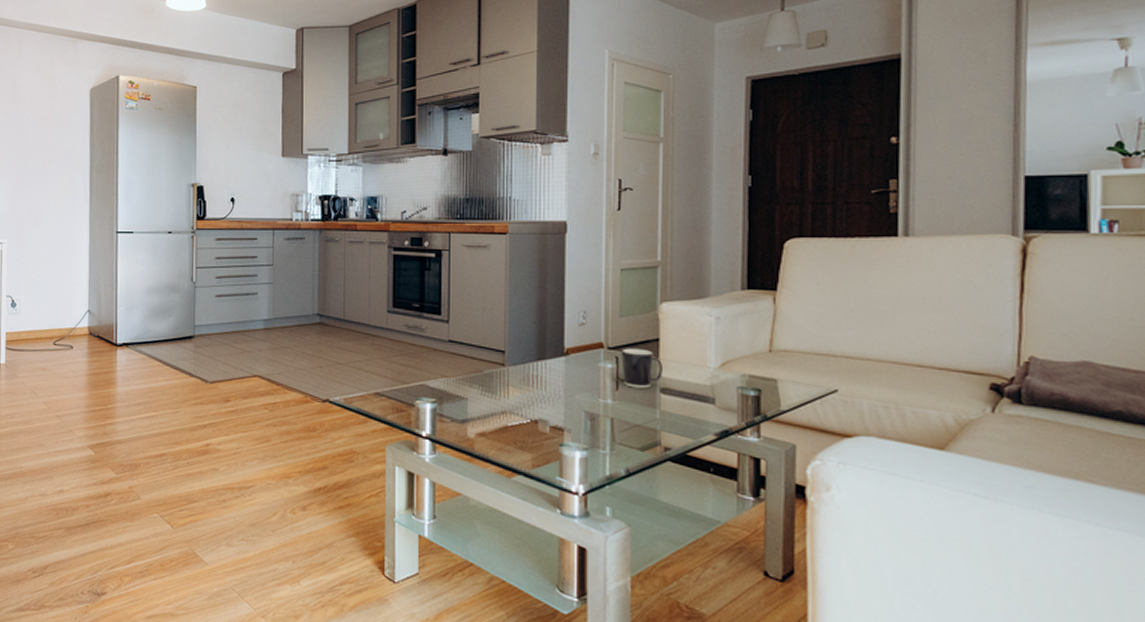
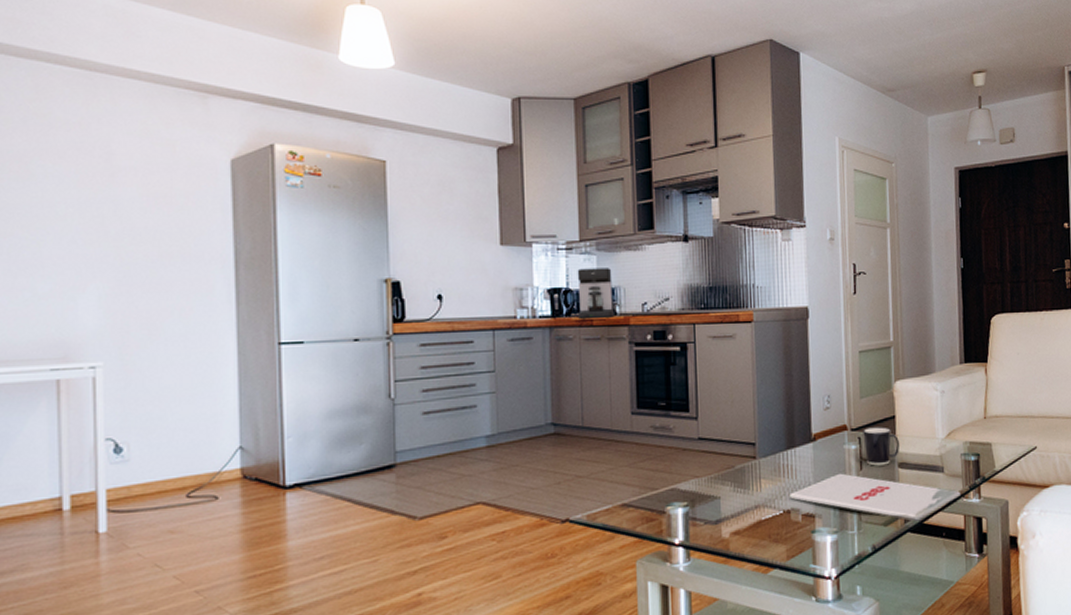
coffee maker: none [344,178,377,224] -> present [577,268,615,320]
magazine: none [538,390,736,451] -> present [790,473,962,521]

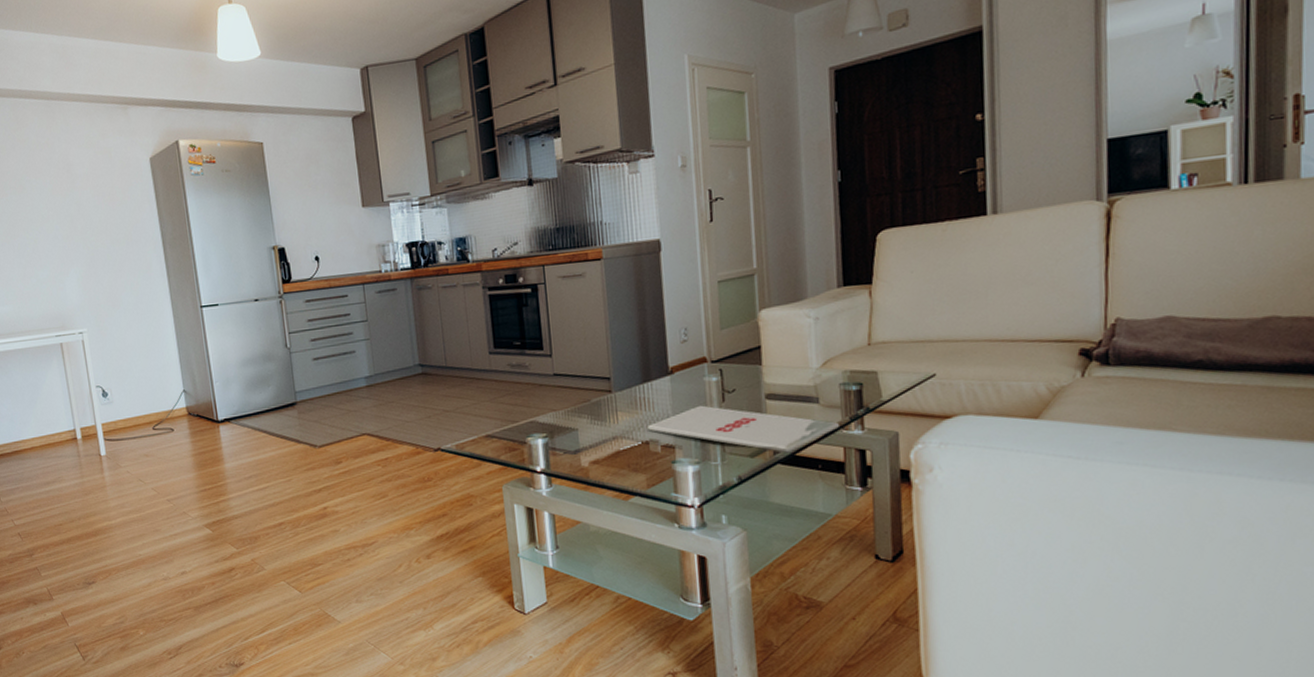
coffee maker: present [577,268,615,320] -> none [430,218,468,270]
mug: present [863,427,899,466] -> none [724,357,766,398]

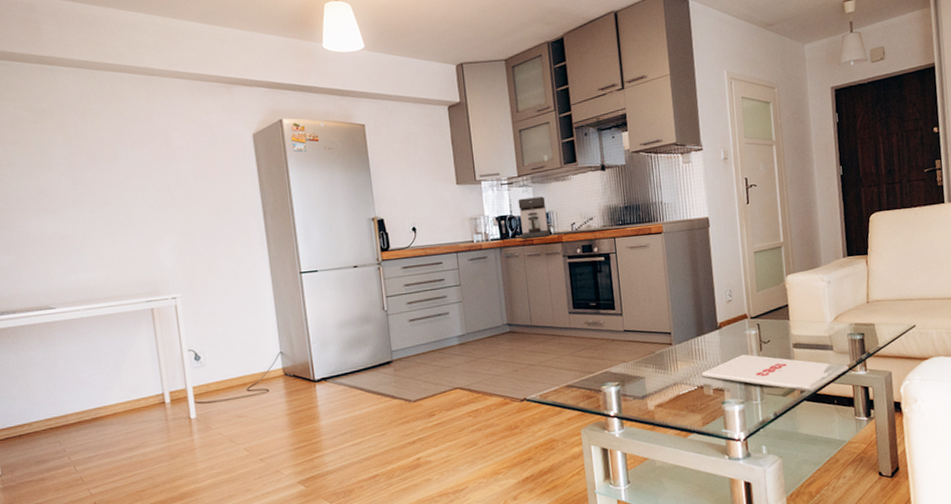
coffee maker: none [430,218,468,270] -> present [518,196,550,240]

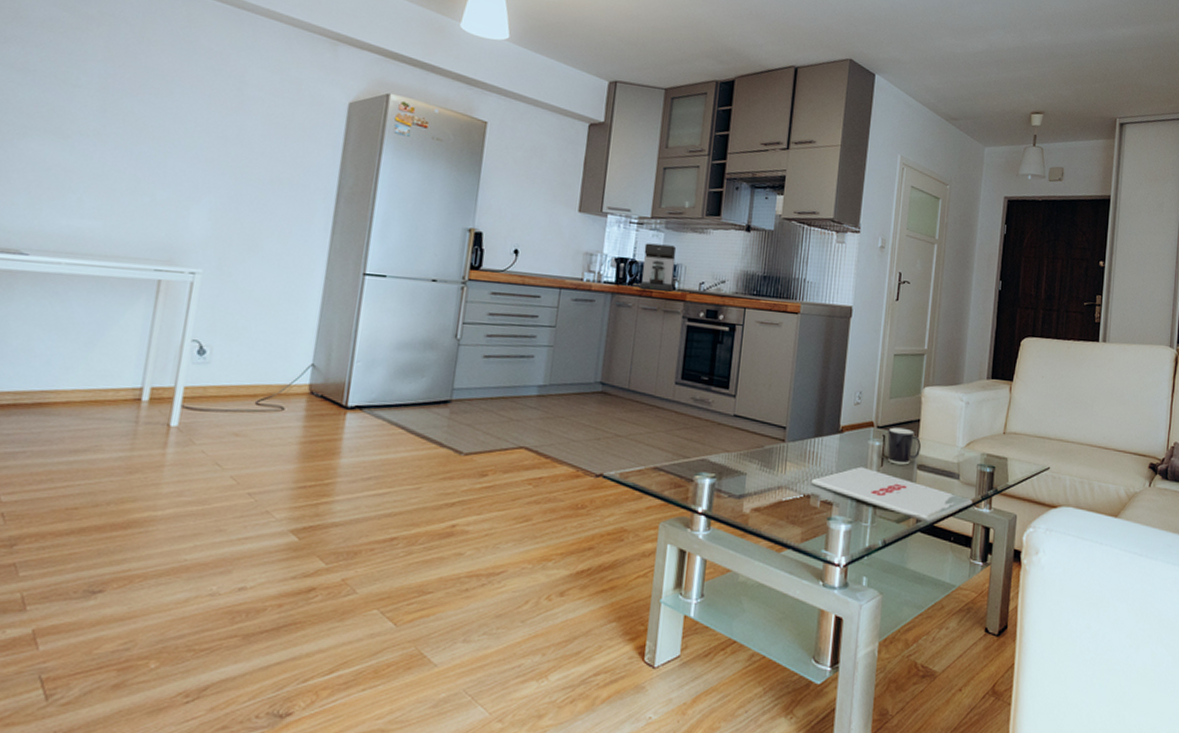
mug: none [761,314,793,347] -> present [887,427,921,465]

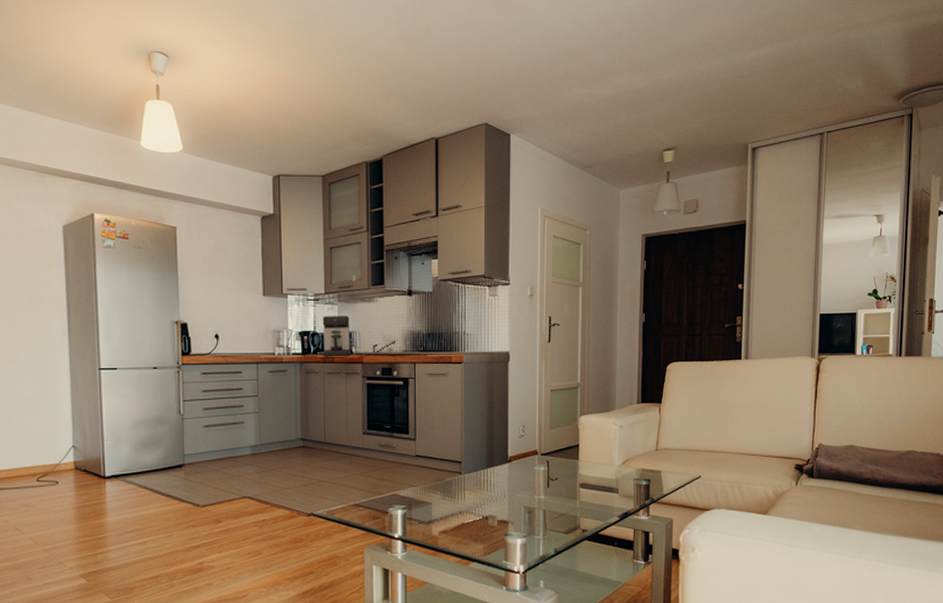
magazine: present [812,466,973,523] -> none [488,489,633,532]
mug: present [887,427,921,465] -> none [551,453,581,485]

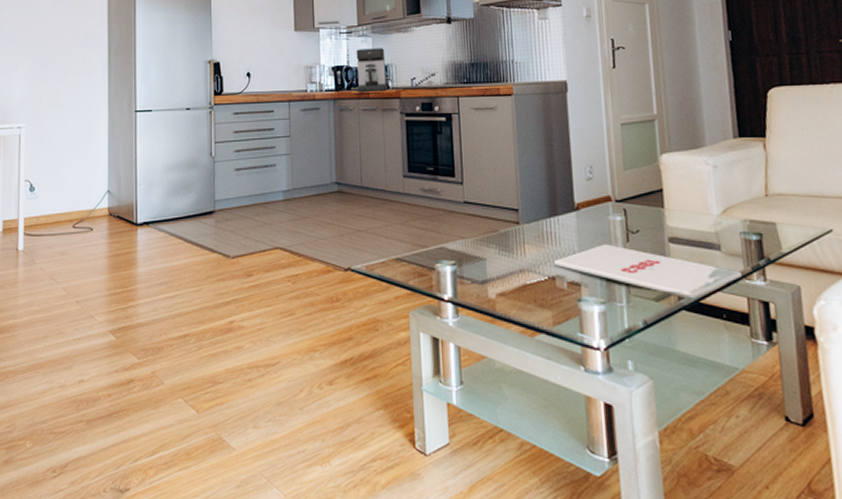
magazine: none [488,489,633,532] -> present [554,244,743,299]

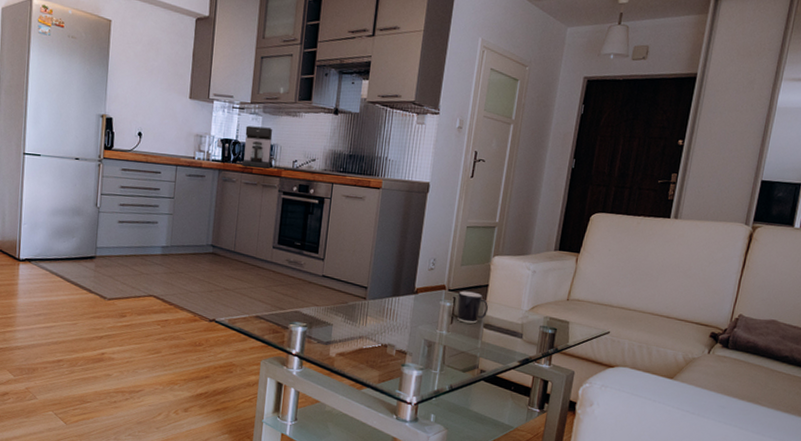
magazine: present [554,244,743,299] -> none [389,323,534,373]
mug: none [628,199,669,239] -> present [456,290,488,324]

